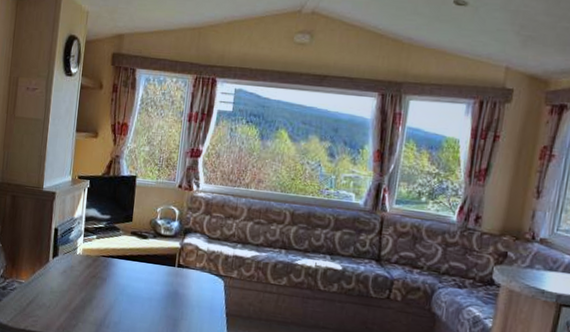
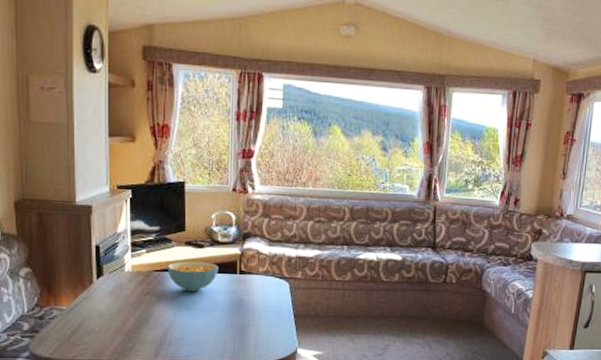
cereal bowl: none [112,249,159,280] -> present [167,261,219,292]

